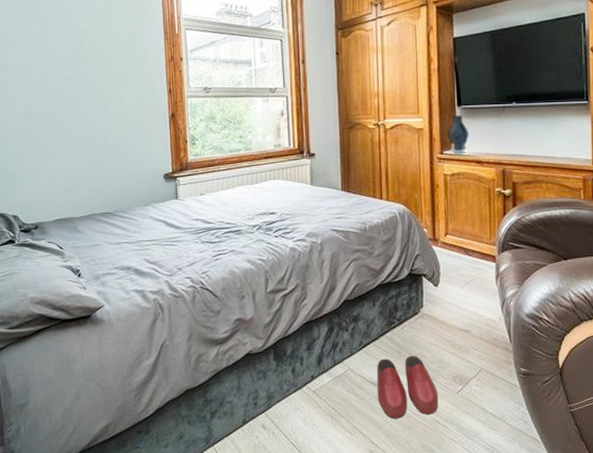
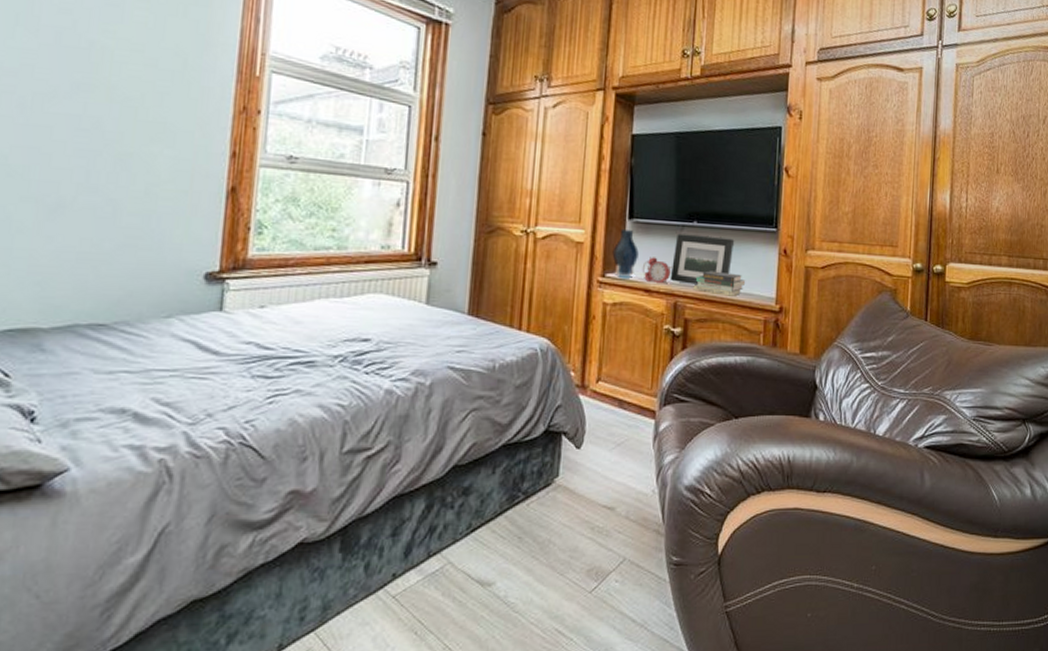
slippers: present [377,355,438,419] -> none [483,541,565,632]
alarm clock: none [472,135,499,156] -> present [642,257,673,284]
picture frame: none [497,113,550,154] -> present [670,234,734,284]
books: none [517,141,564,161] -> present [693,270,746,297]

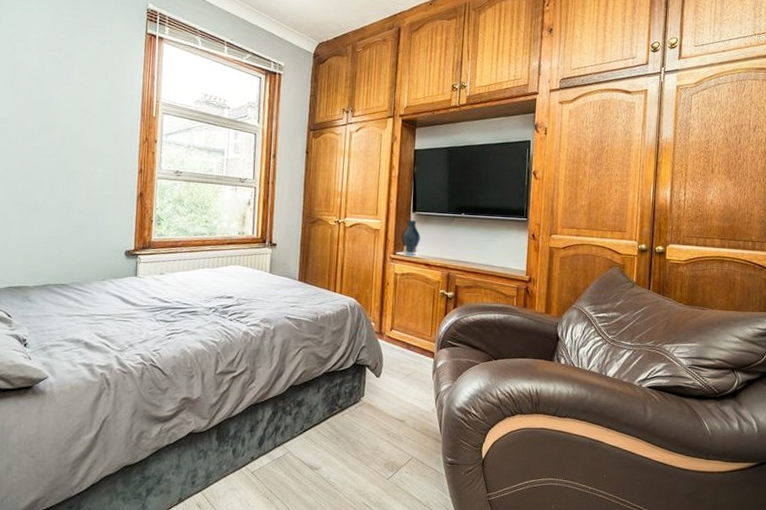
alarm clock: present [642,257,673,284] -> none [423,240,447,260]
picture frame: present [670,234,734,284] -> none [444,223,493,260]
books: present [693,270,746,297] -> none [462,250,503,270]

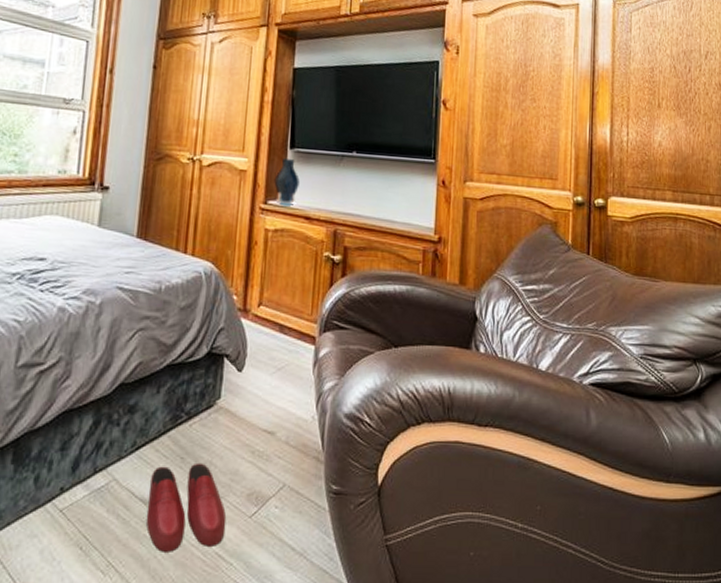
slippers: none [313,441,370,502] -> present [146,462,226,552]

